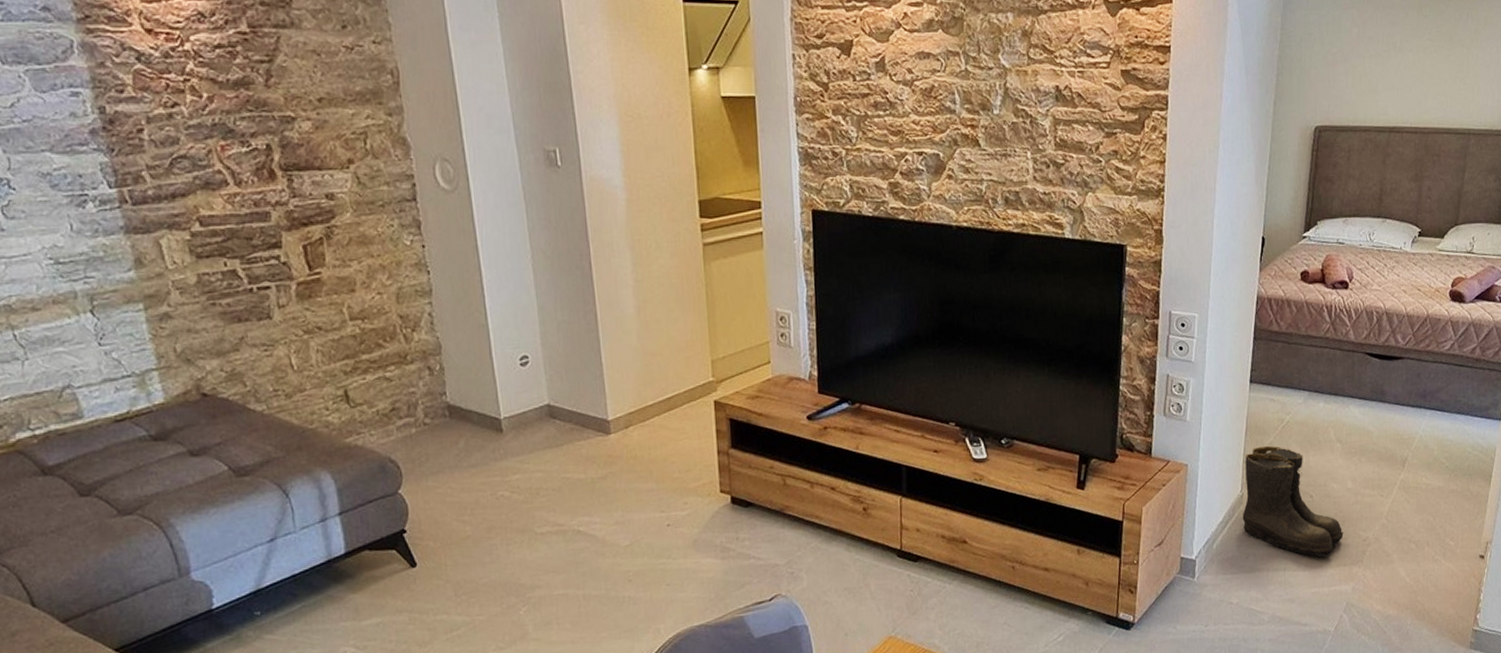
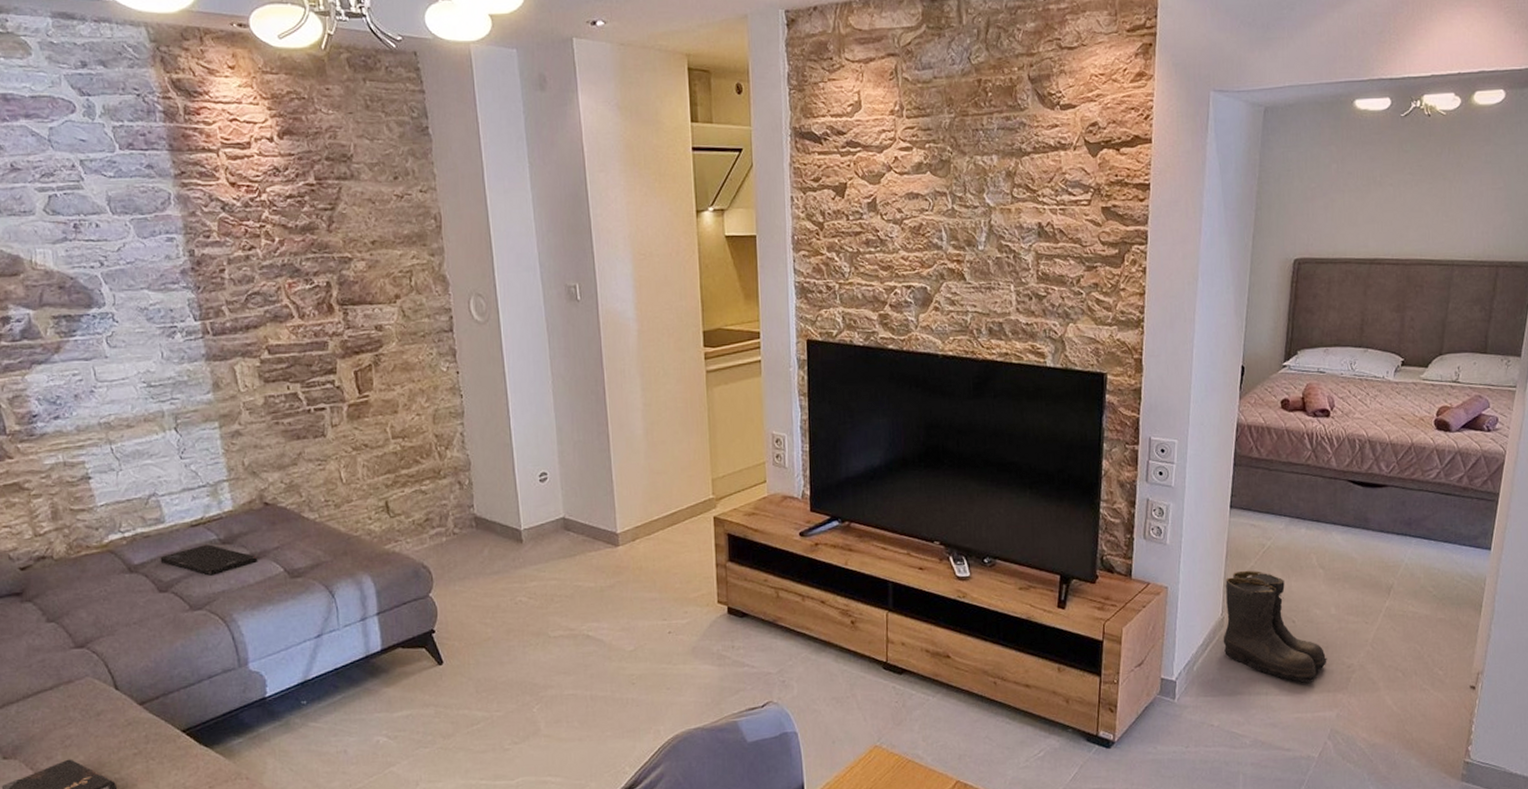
smartphone: none [79,441,196,476] -> present [160,544,257,576]

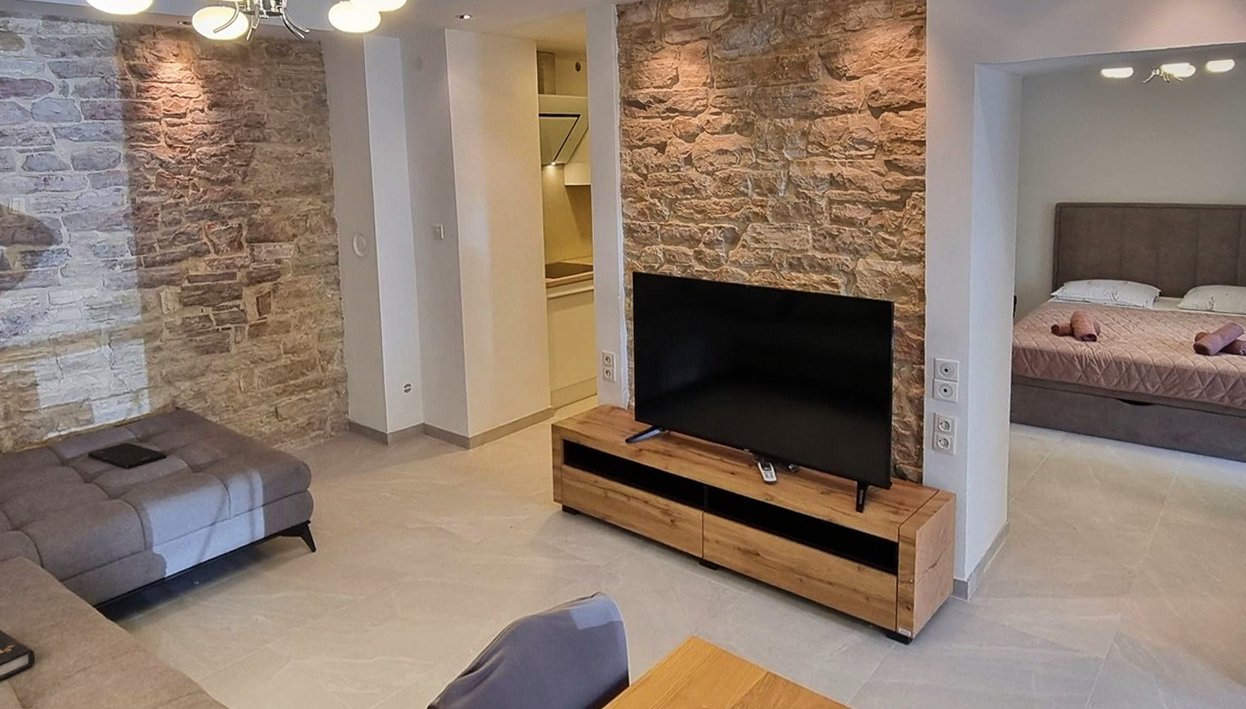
boots: present [1223,570,1327,684] -> none [1009,479,1109,588]

